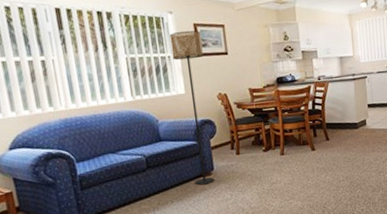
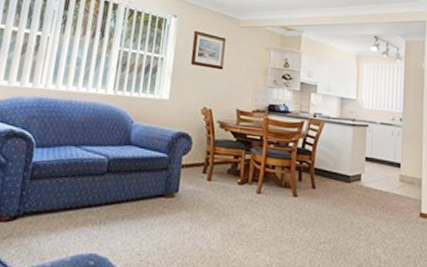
floor lamp: present [169,30,215,185] -> none [154,35,199,208]

